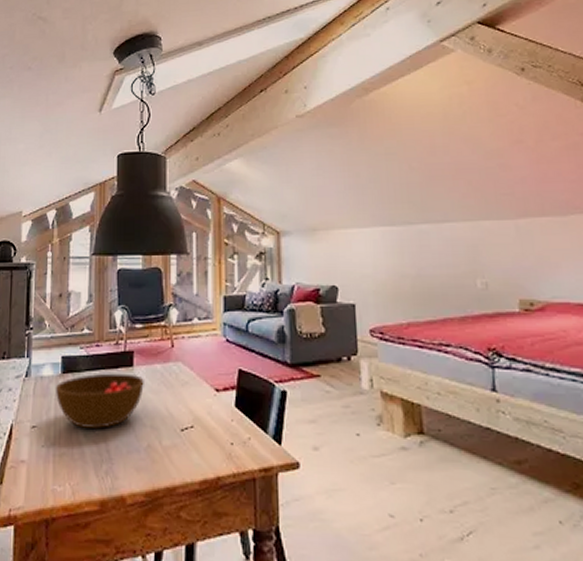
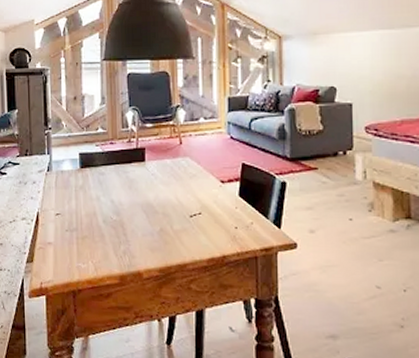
bowl: present [55,373,144,428] -> none [74,167,156,215]

